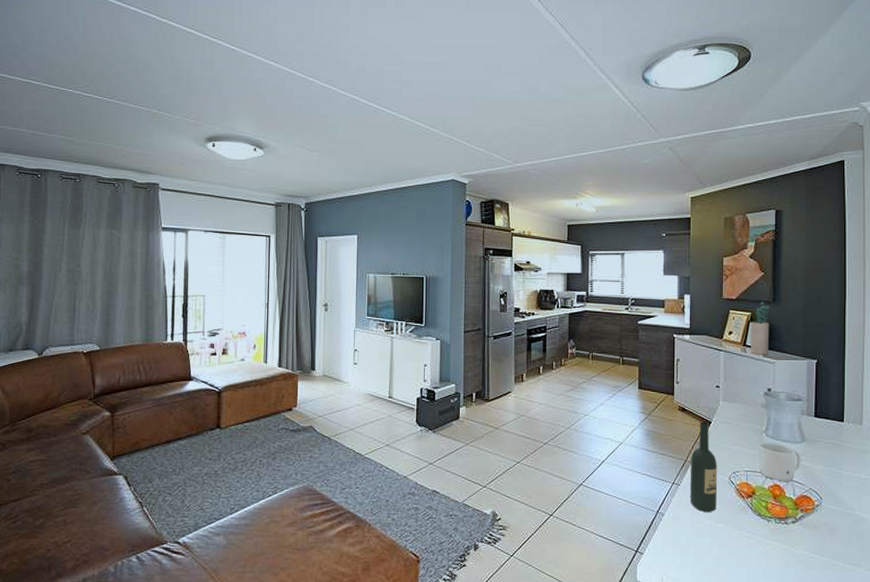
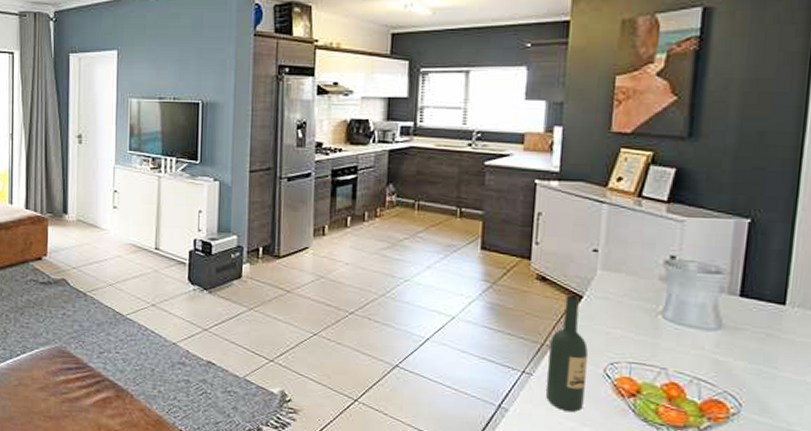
vase: present [751,300,770,355] -> none [648,135,683,210]
mug: present [758,442,802,482] -> none [649,326,715,381]

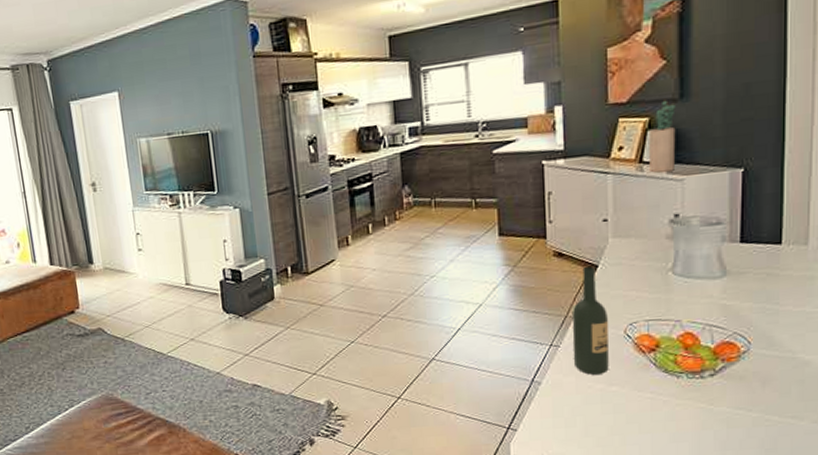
vase: none [648,135,683,210] -> present [649,98,676,173]

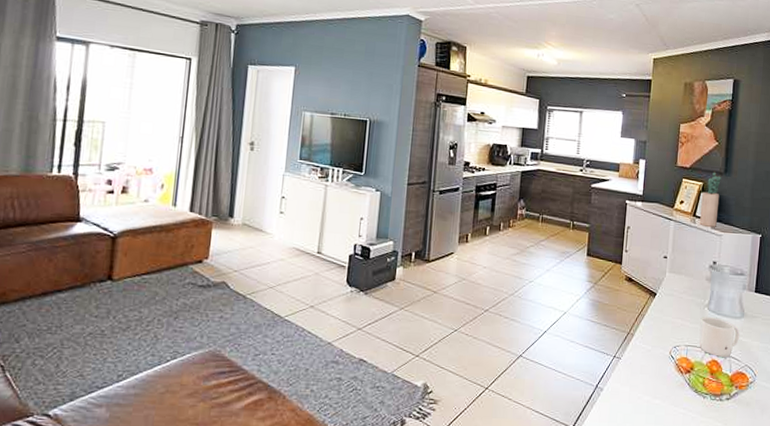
wine bottle: present [572,266,609,375] -> none [629,292,659,387]
mug: none [663,281,723,329] -> present [699,316,740,358]

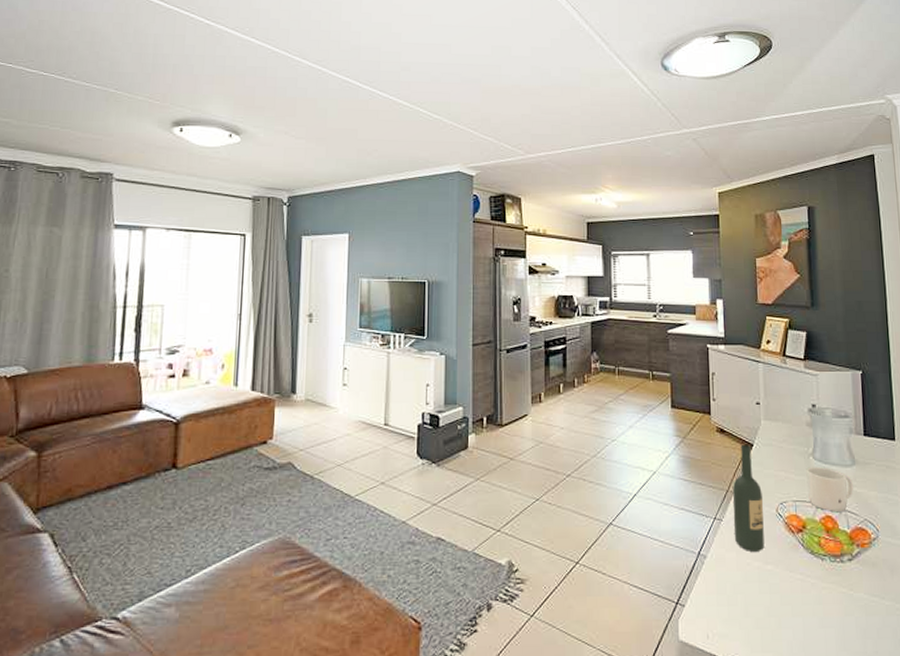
wine bottle: none [629,292,659,387] -> present [732,444,765,551]
vase: present [700,171,721,227] -> none [789,305,811,366]

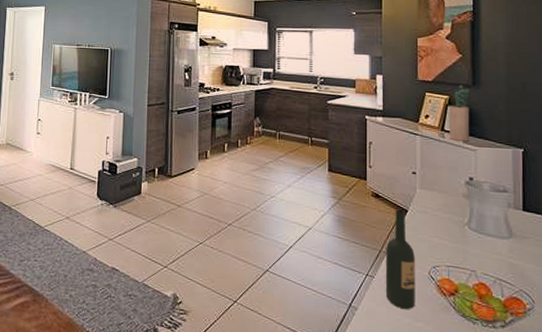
vase: none [789,305,811,366] -> present [449,83,470,142]
mug: present [806,466,854,513] -> none [460,235,510,281]

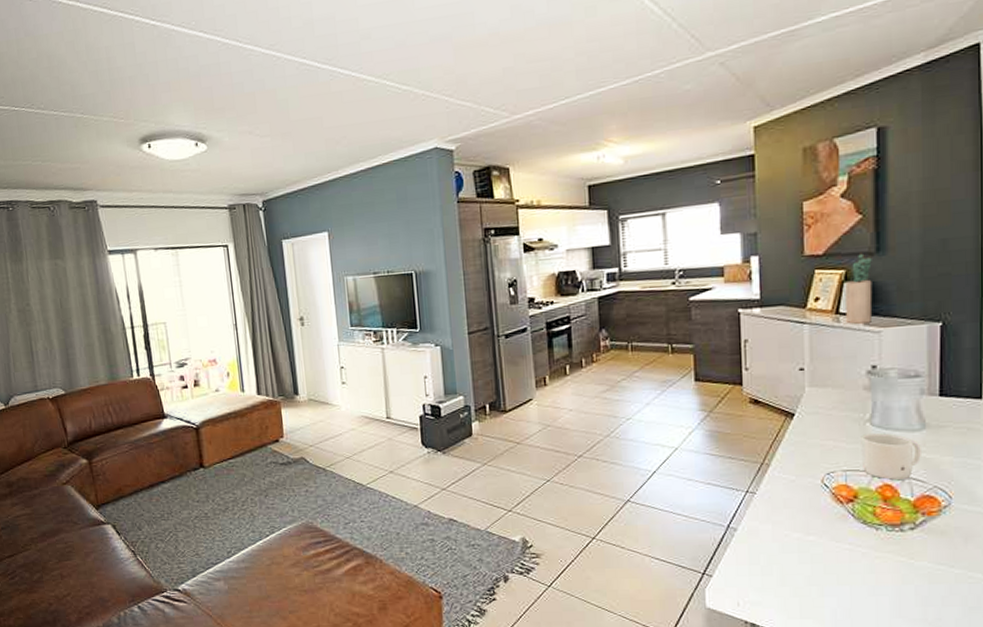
wine bottle: present [385,209,416,309] -> none [768,414,806,523]
mug: none [460,235,510,281] -> present [861,432,923,481]

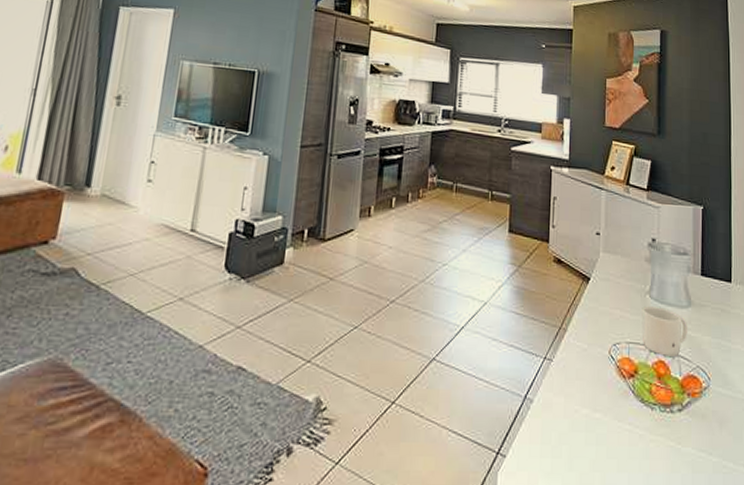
vase: present [845,252,873,324] -> none [634,132,654,198]

